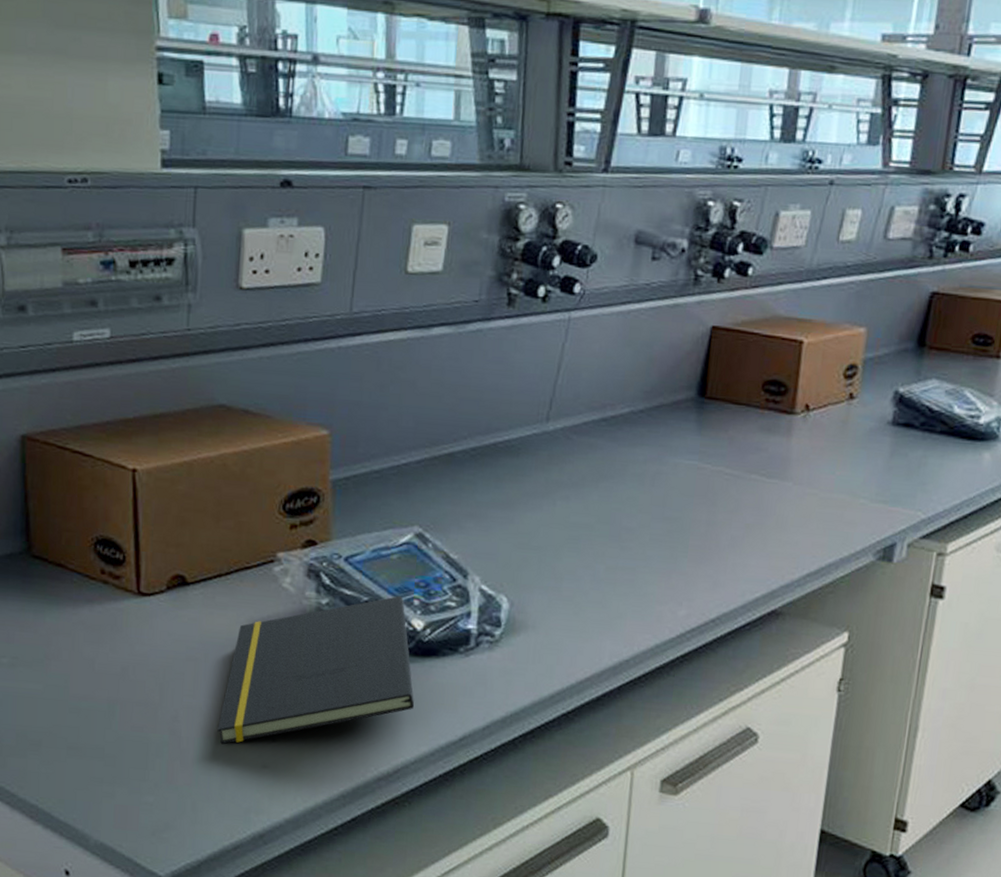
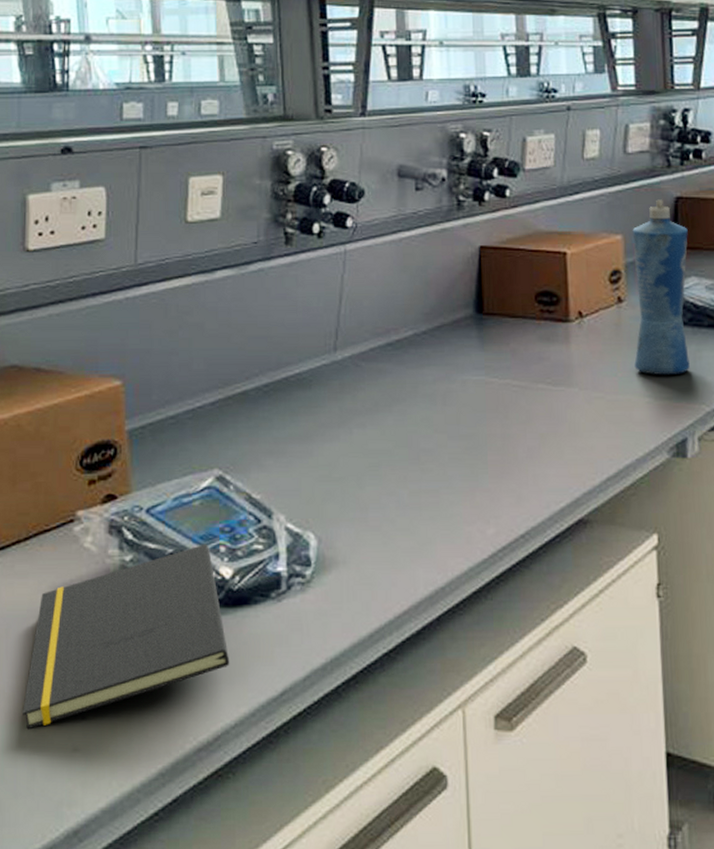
squeeze bottle: none [855,293,938,479] -> present [632,199,690,376]

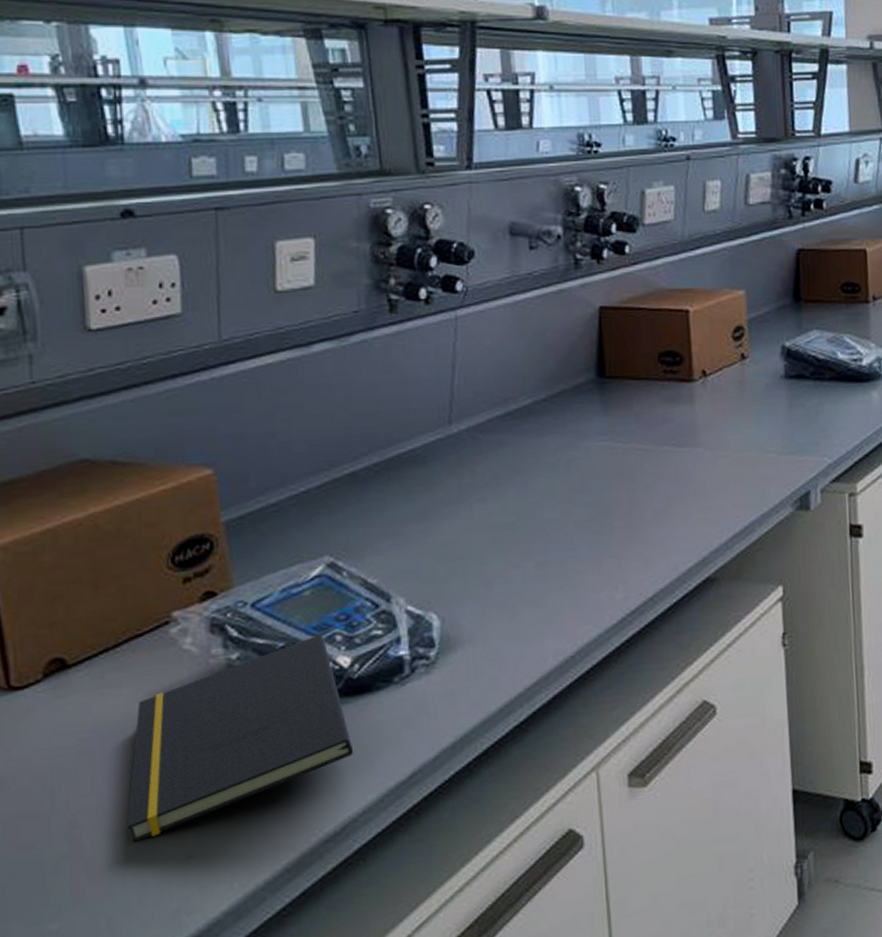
squeeze bottle: present [632,199,690,376] -> none [754,252,812,431]

